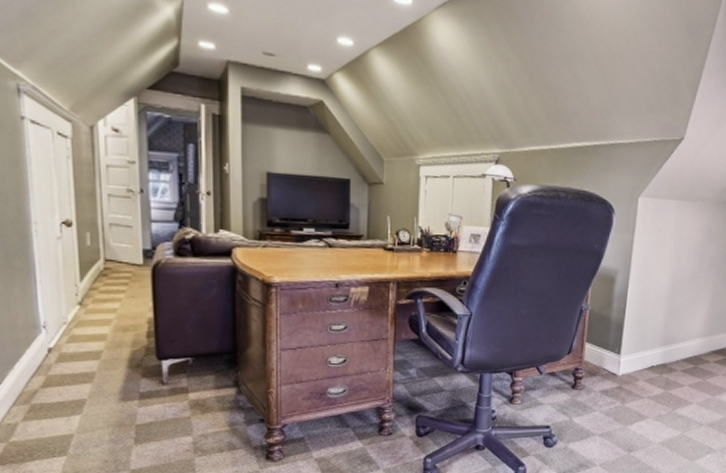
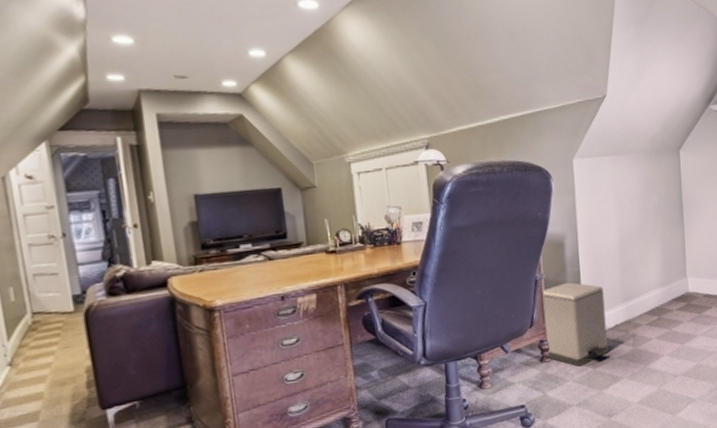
trash can: none [575,317,646,399] -> present [542,282,609,367]

